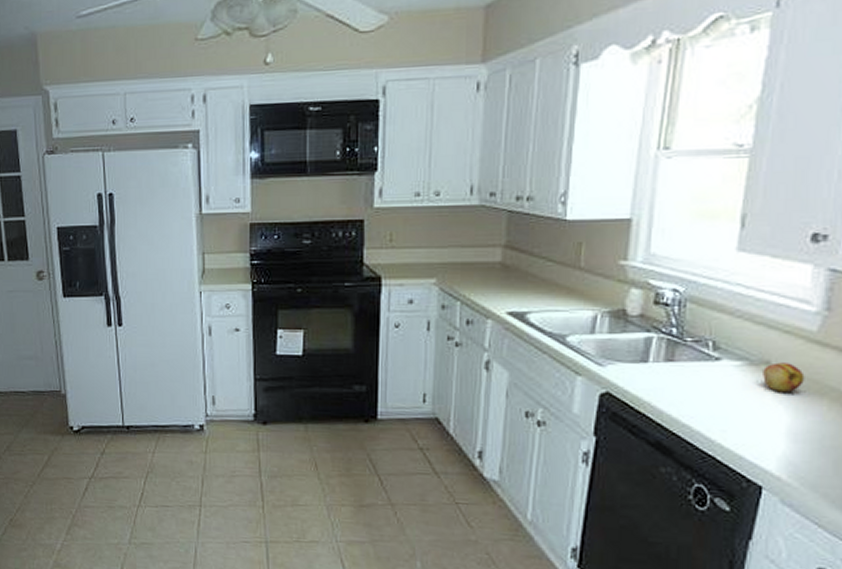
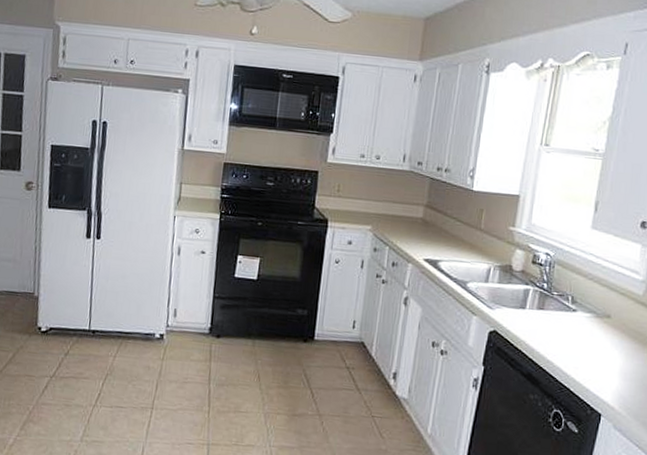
fruit: present [763,362,805,392] -> none [605,317,633,340]

